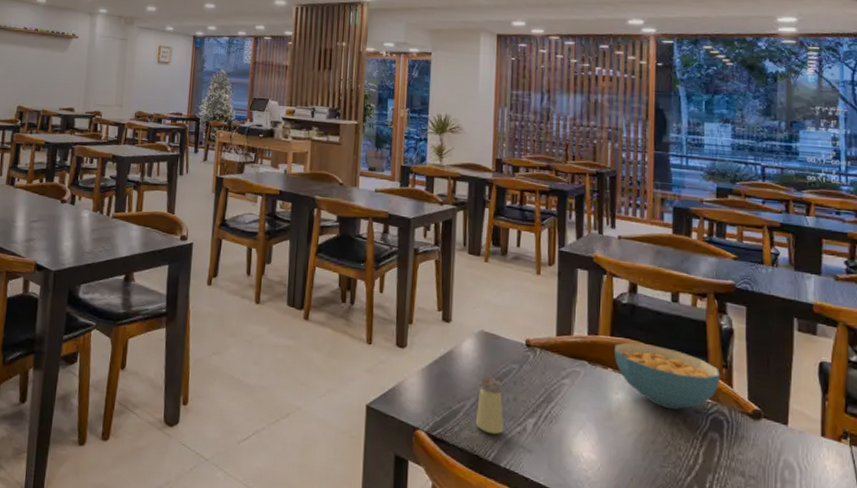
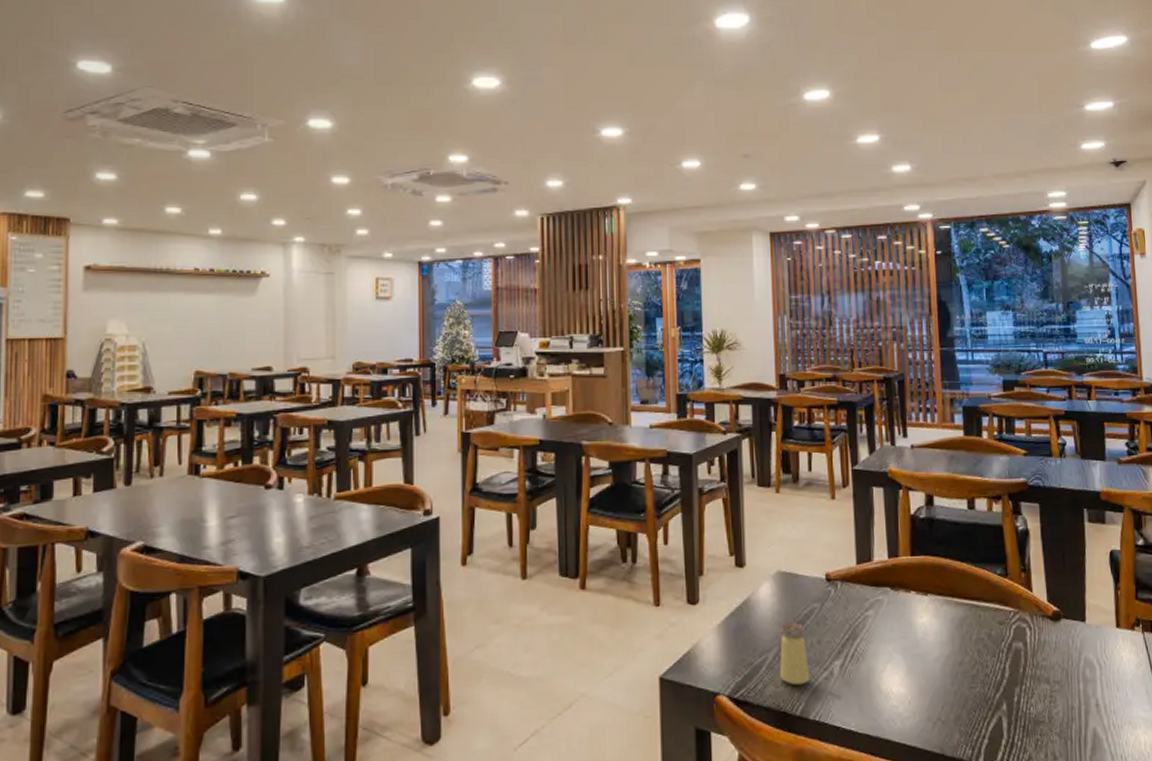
cereal bowl: present [614,342,721,410] -> none [915,559,1020,625]

